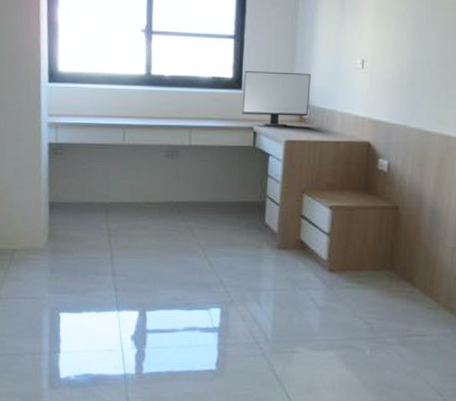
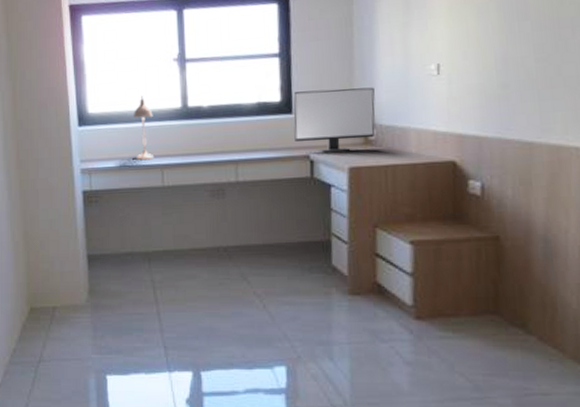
desk lamp: none [97,60,119,119] -> present [132,96,155,160]

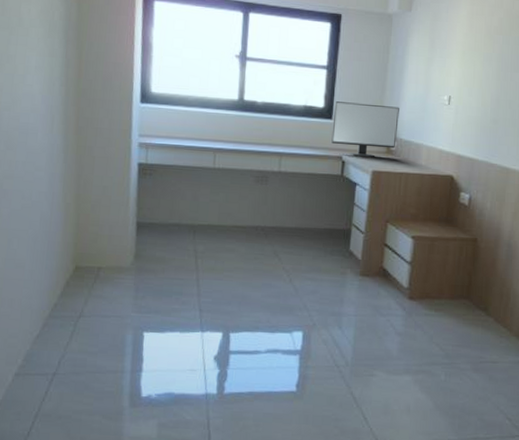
desk lamp: present [132,96,155,160] -> none [188,84,212,142]

